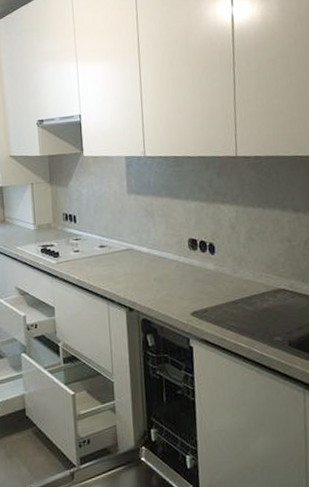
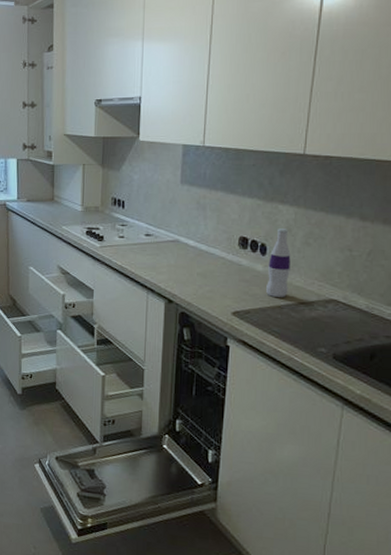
bottle: none [218,227,240,293] -> present [266,229,291,297]

